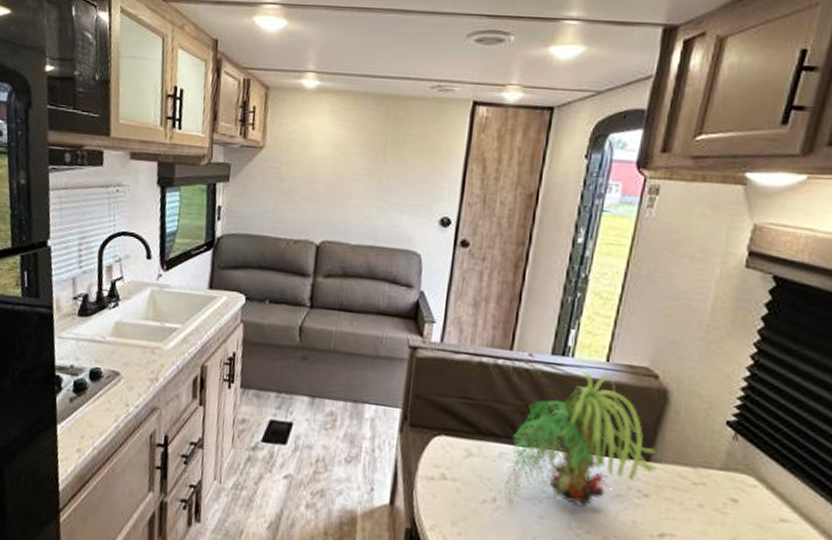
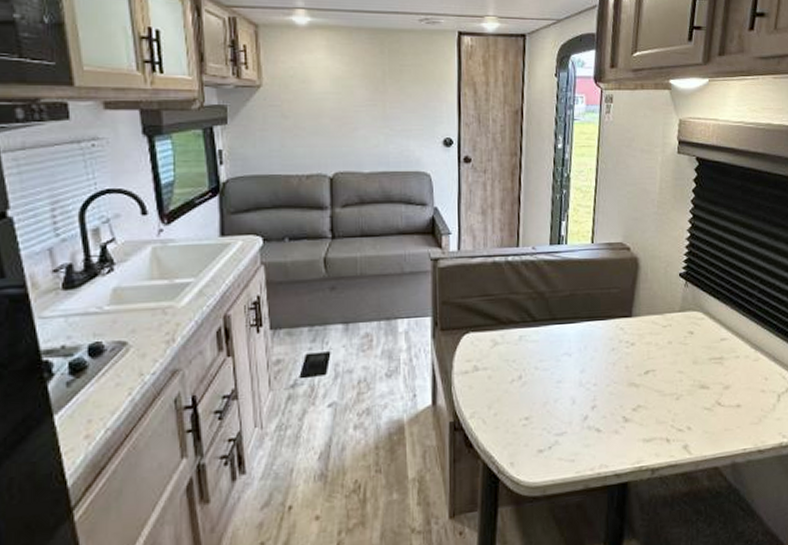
plant: present [504,372,658,507] -> none [526,254,638,380]

